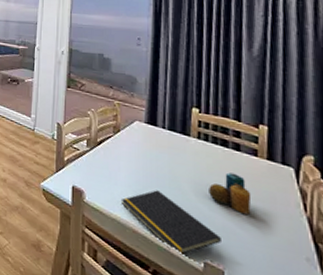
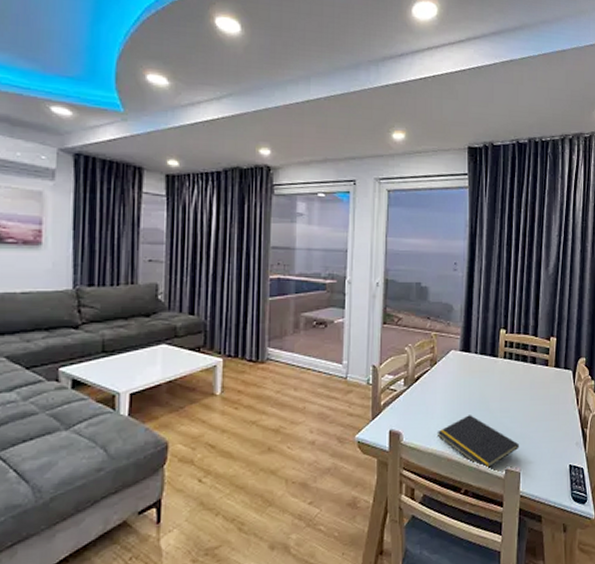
candle: present [209,172,252,216] -> none [511,384,542,419]

